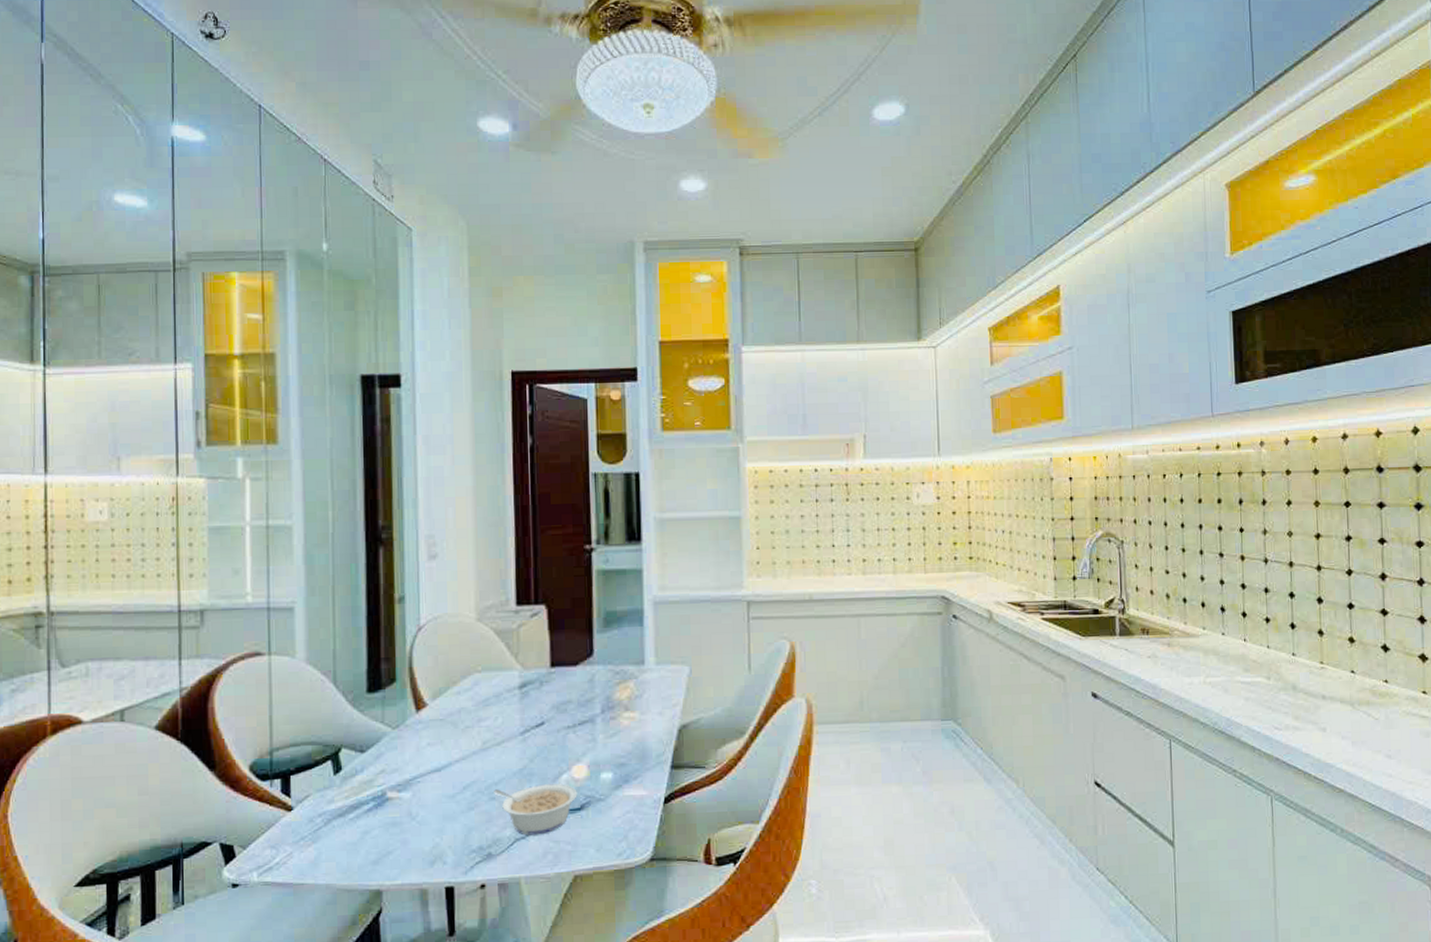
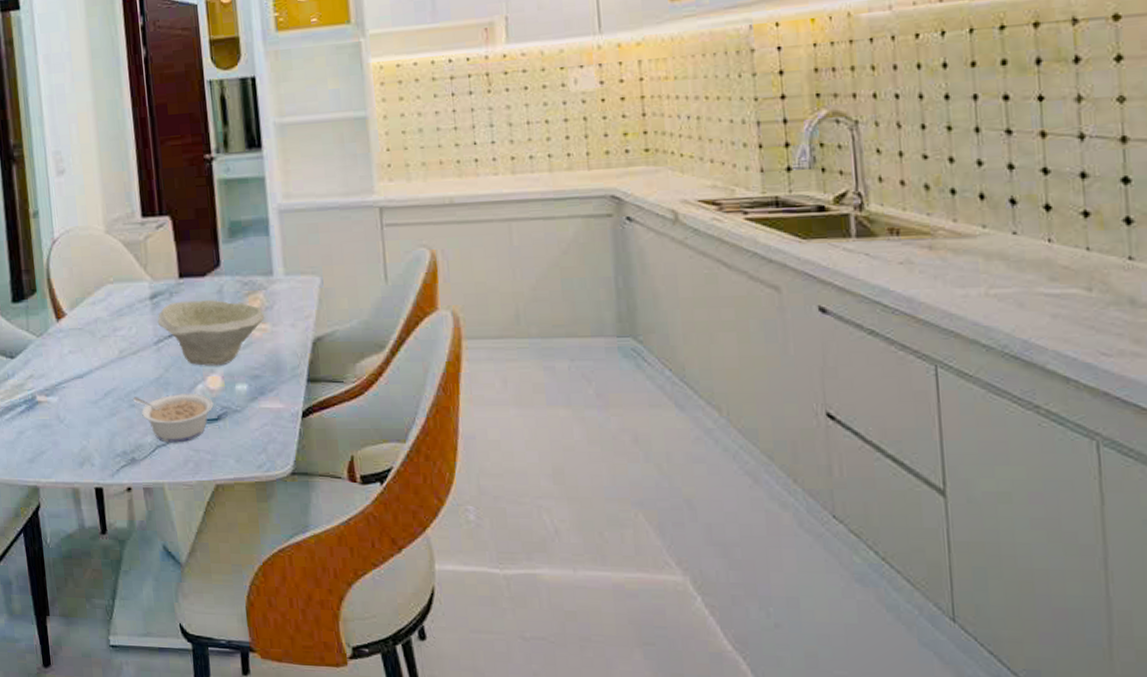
bowl: none [525,689,634,755] -> present [157,300,265,366]

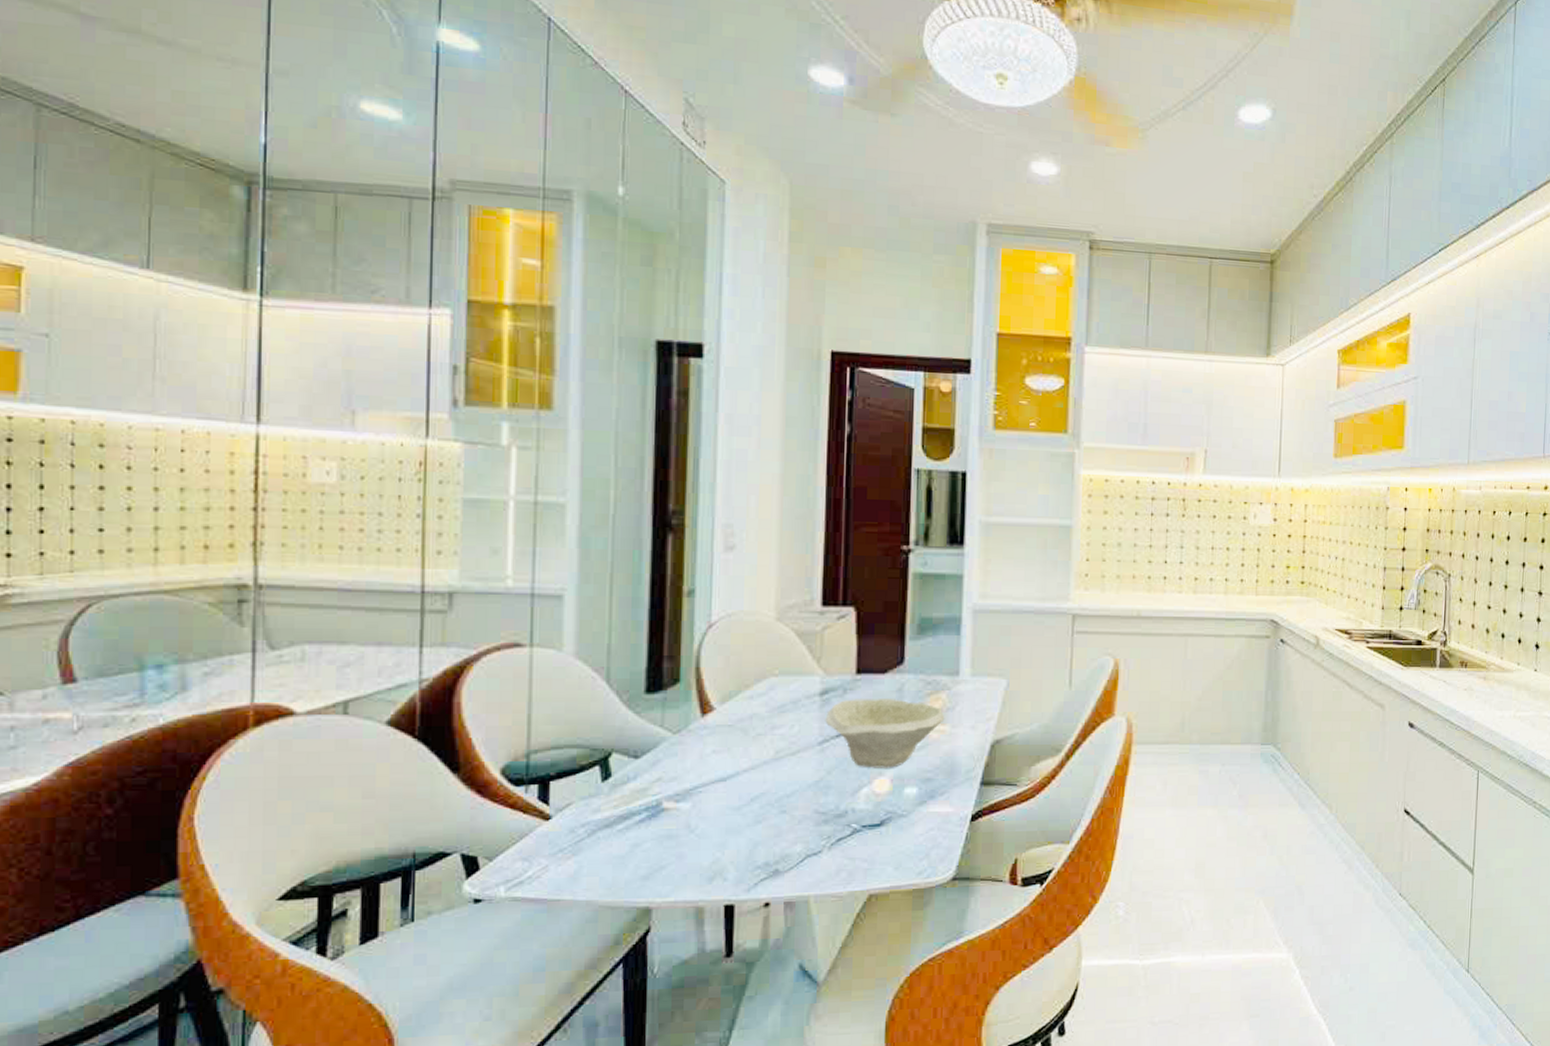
legume: present [133,394,214,443] -> none [785,798,878,852]

